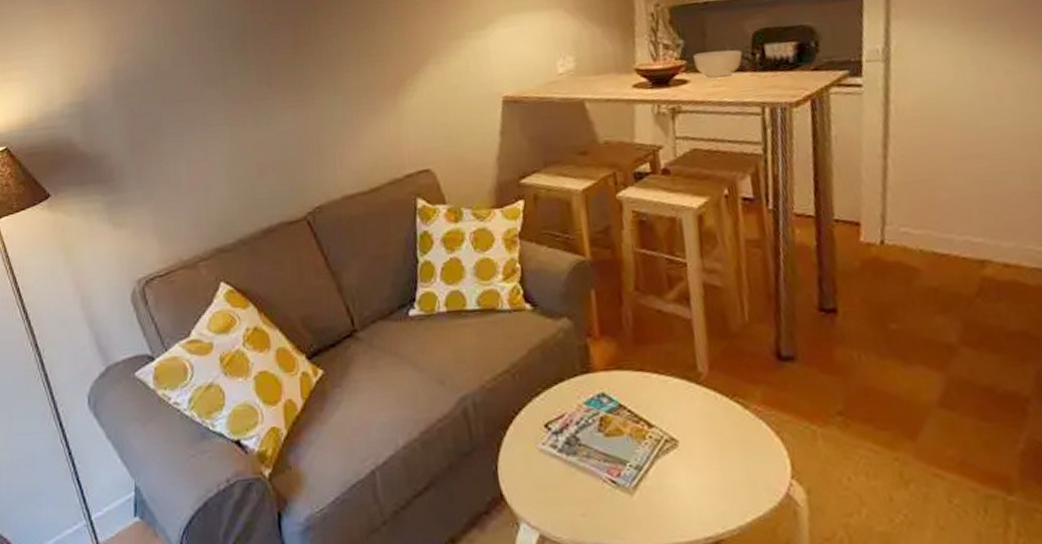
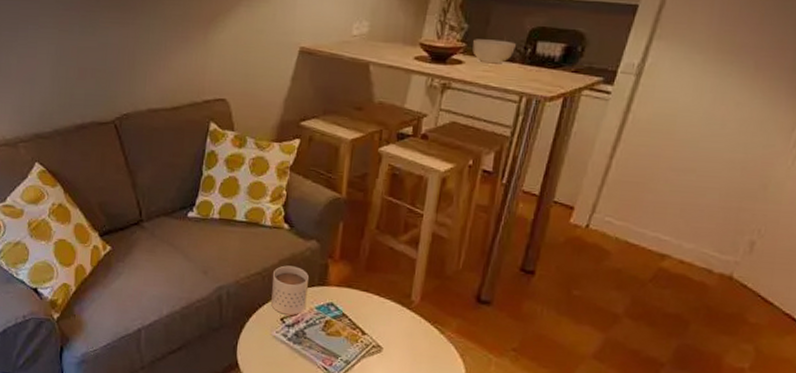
mug: none [523,354,573,419] -> present [271,265,310,315]

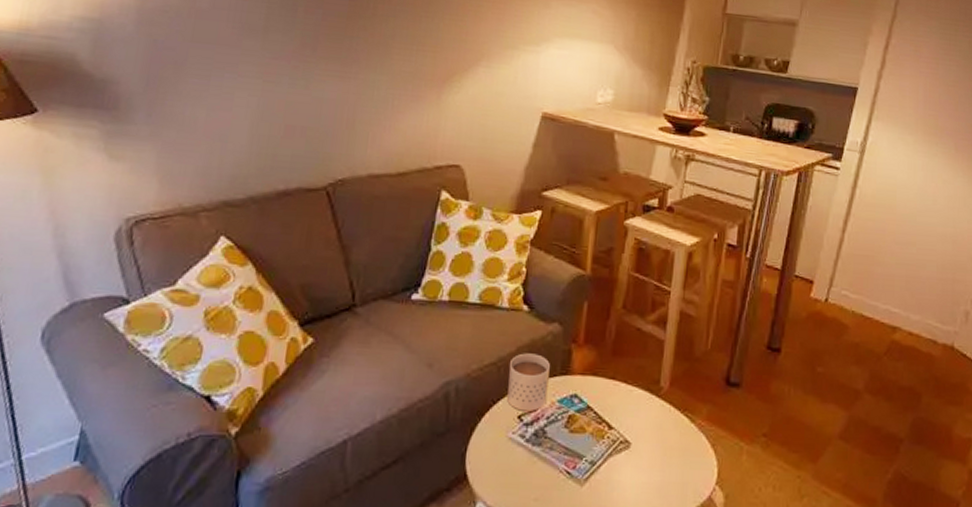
bowl: present [472,39,517,64] -> none [714,112,755,138]

